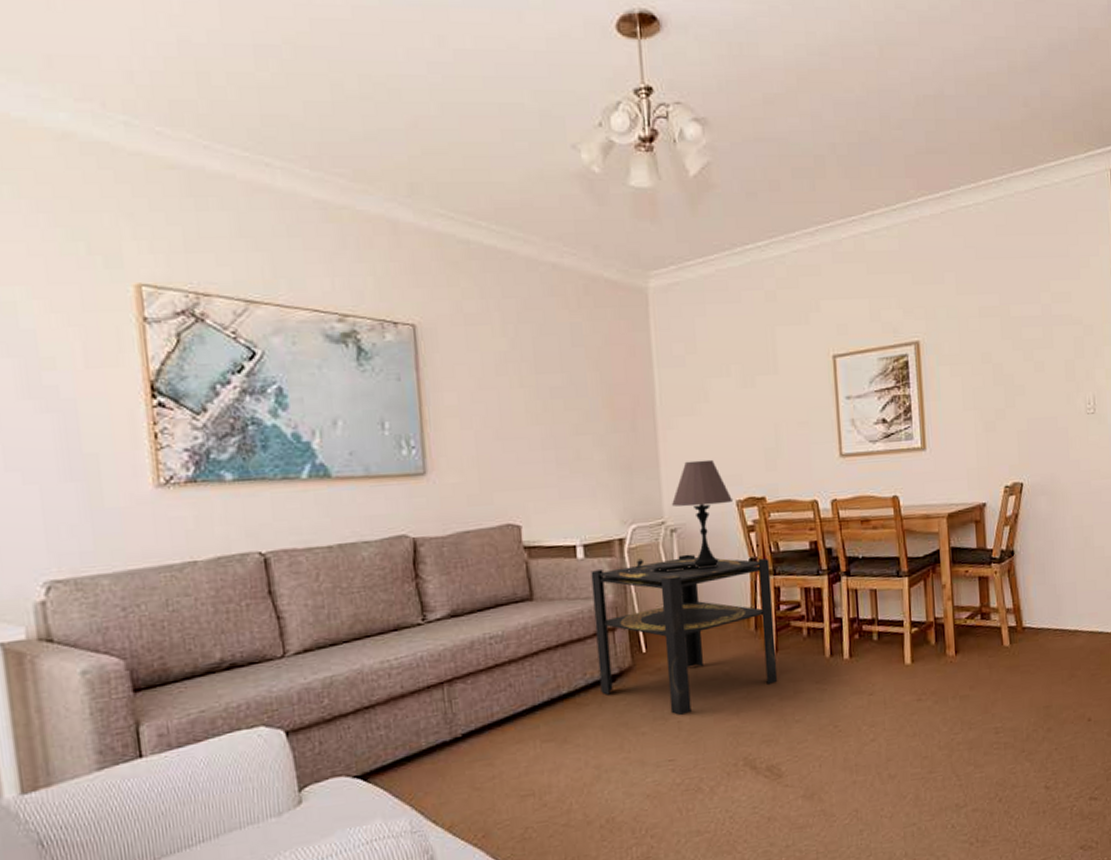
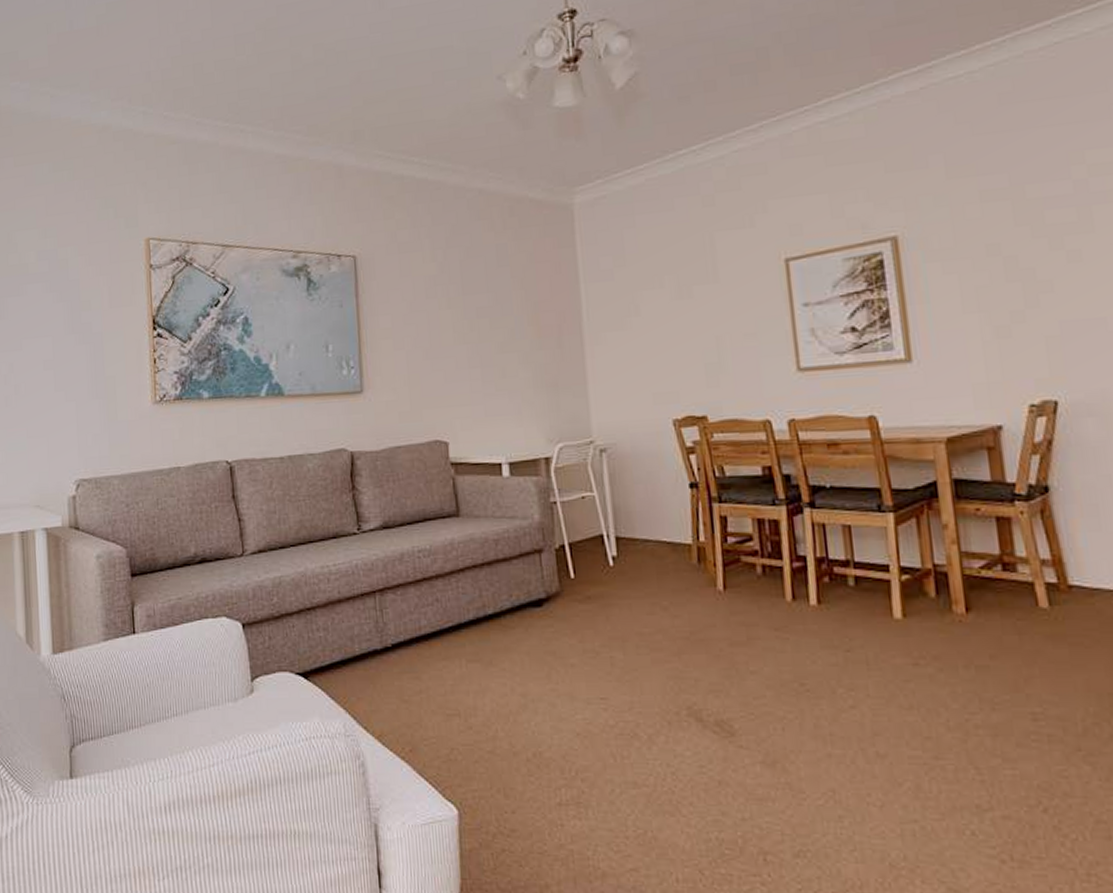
side table: present [591,554,778,716] -> none [516,476,727,651]
table lamp: present [616,459,732,574] -> none [542,375,669,494]

